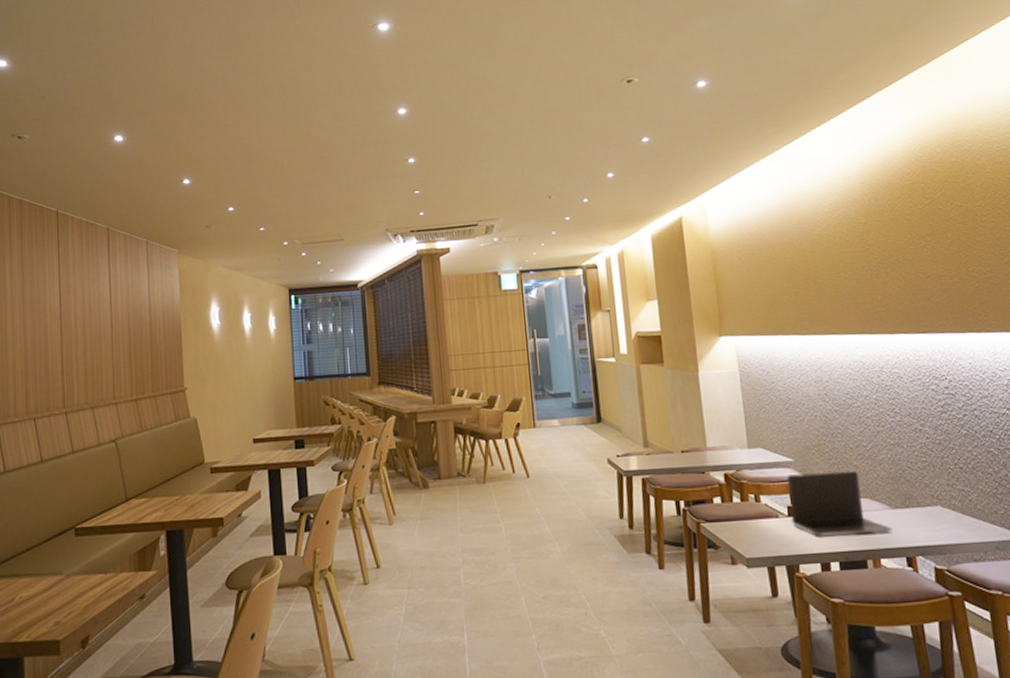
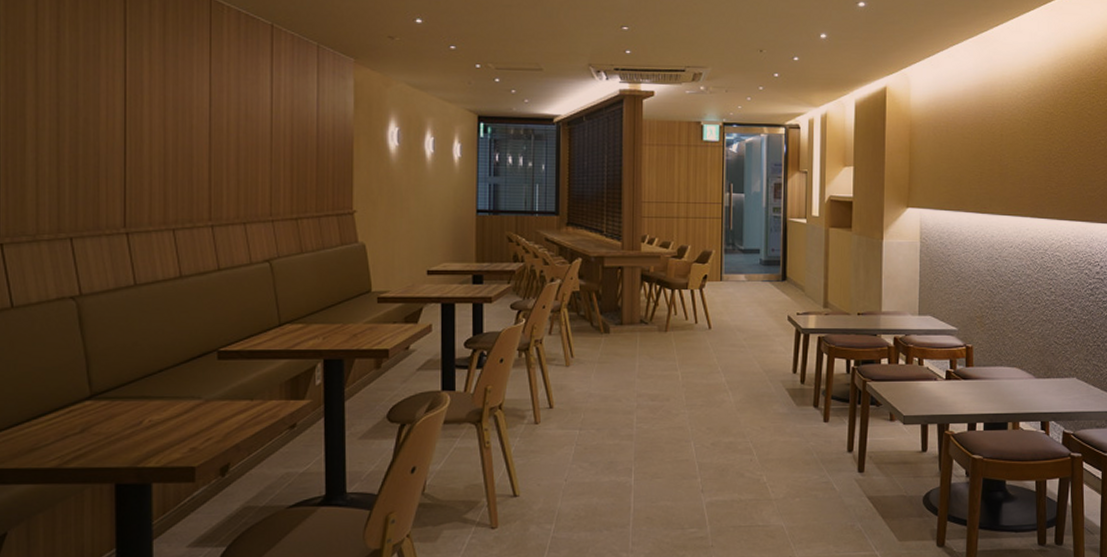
laptop computer: present [786,470,892,537] -> none [948,342,1033,400]

